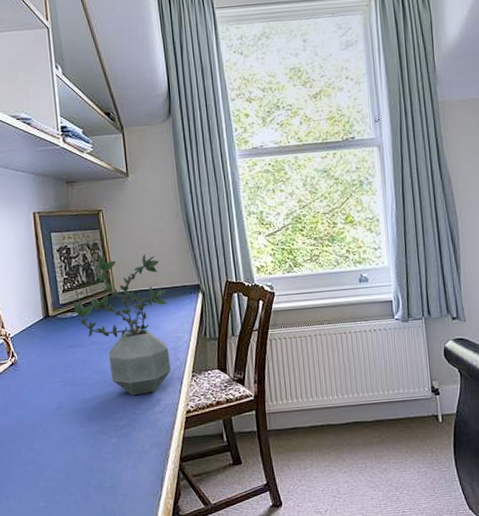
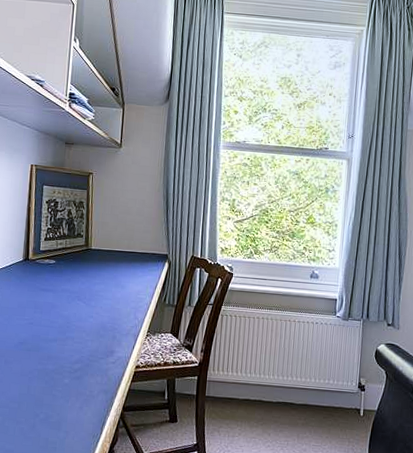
potted plant: present [74,254,171,396] -> none [52,213,137,344]

